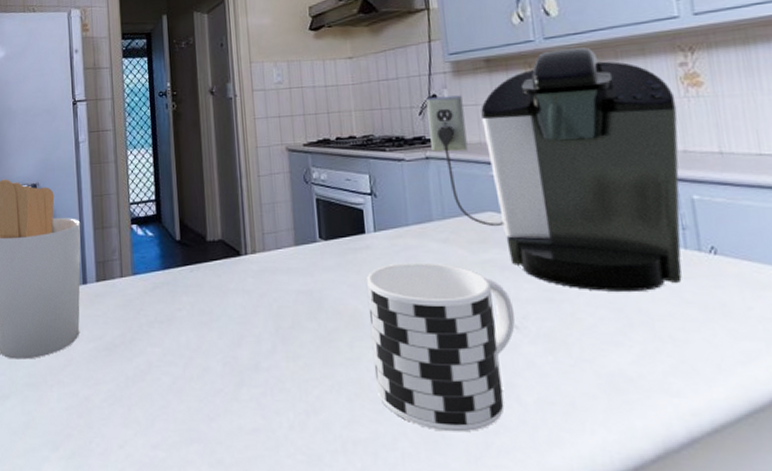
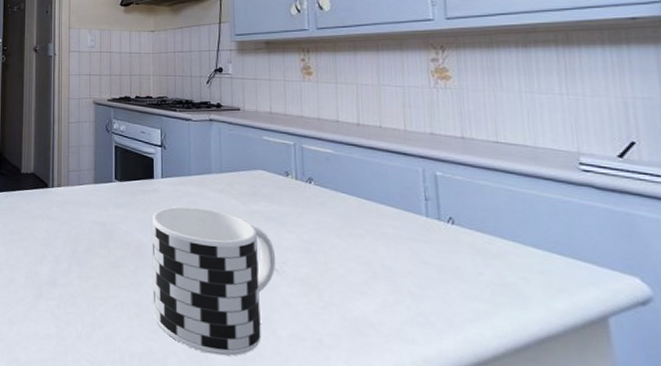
coffee maker: present [426,47,682,293] -> none [213,39,427,250]

